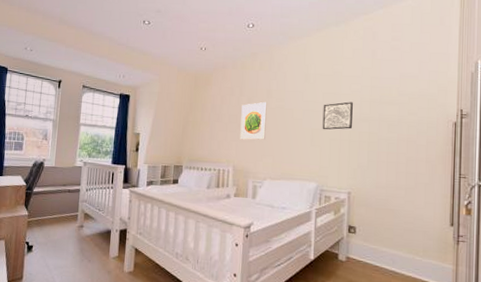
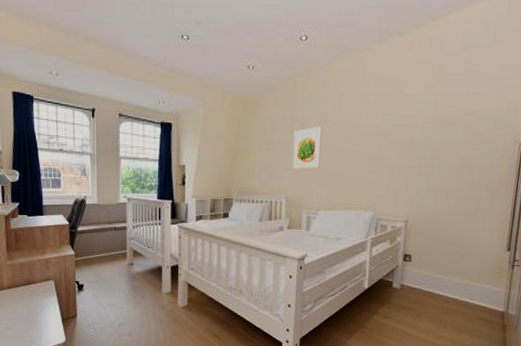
wall art: present [322,102,353,130] -> none [380,124,415,156]

